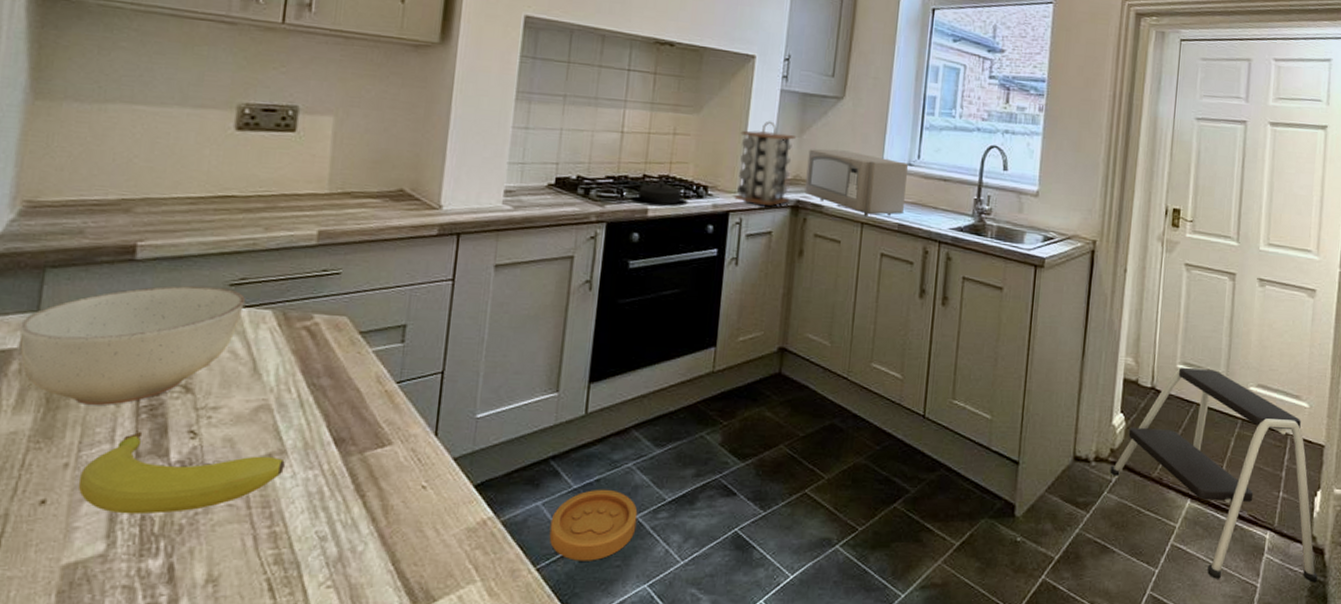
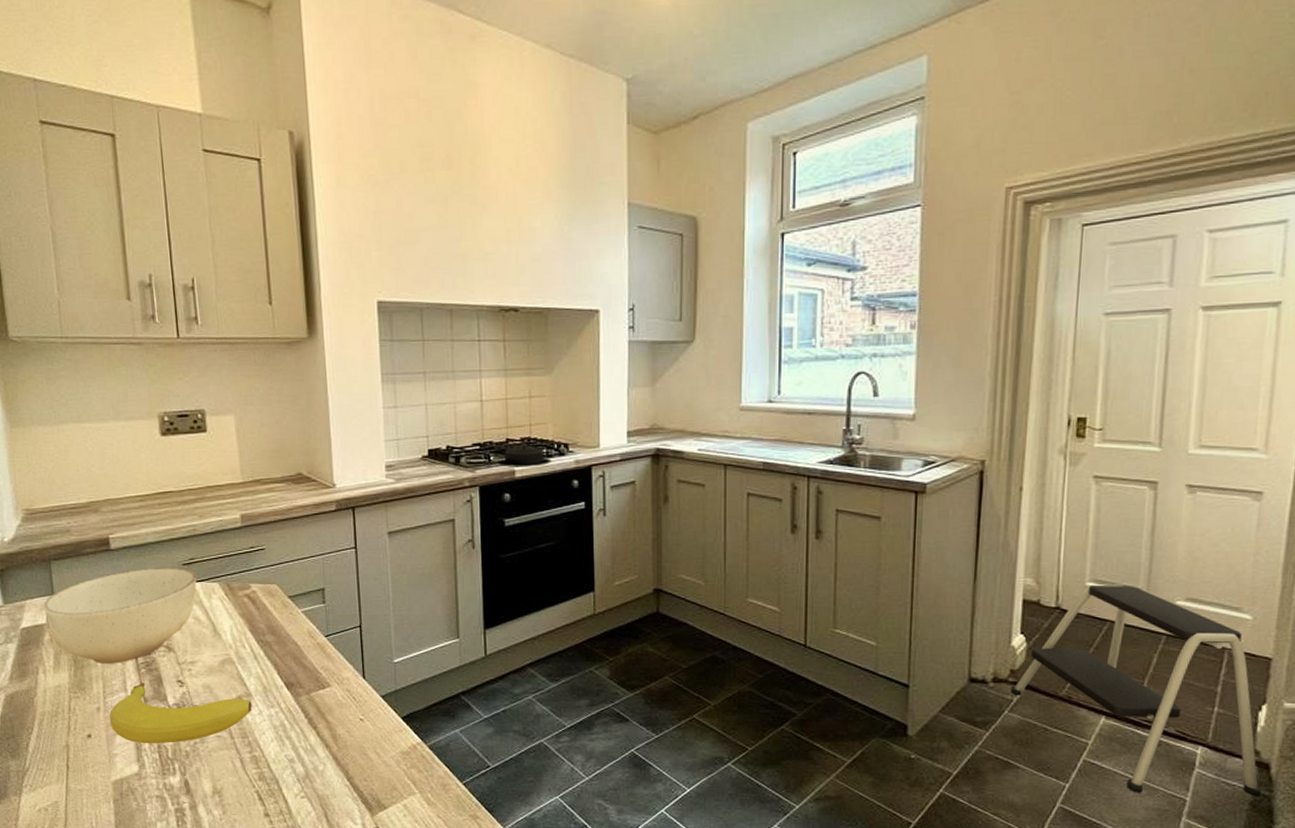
pet bowl: present [549,489,638,561] -> none [469,718,543,777]
spice rack: present [734,121,796,206] -> none [593,373,649,456]
microwave: present [804,148,908,217] -> none [663,394,768,459]

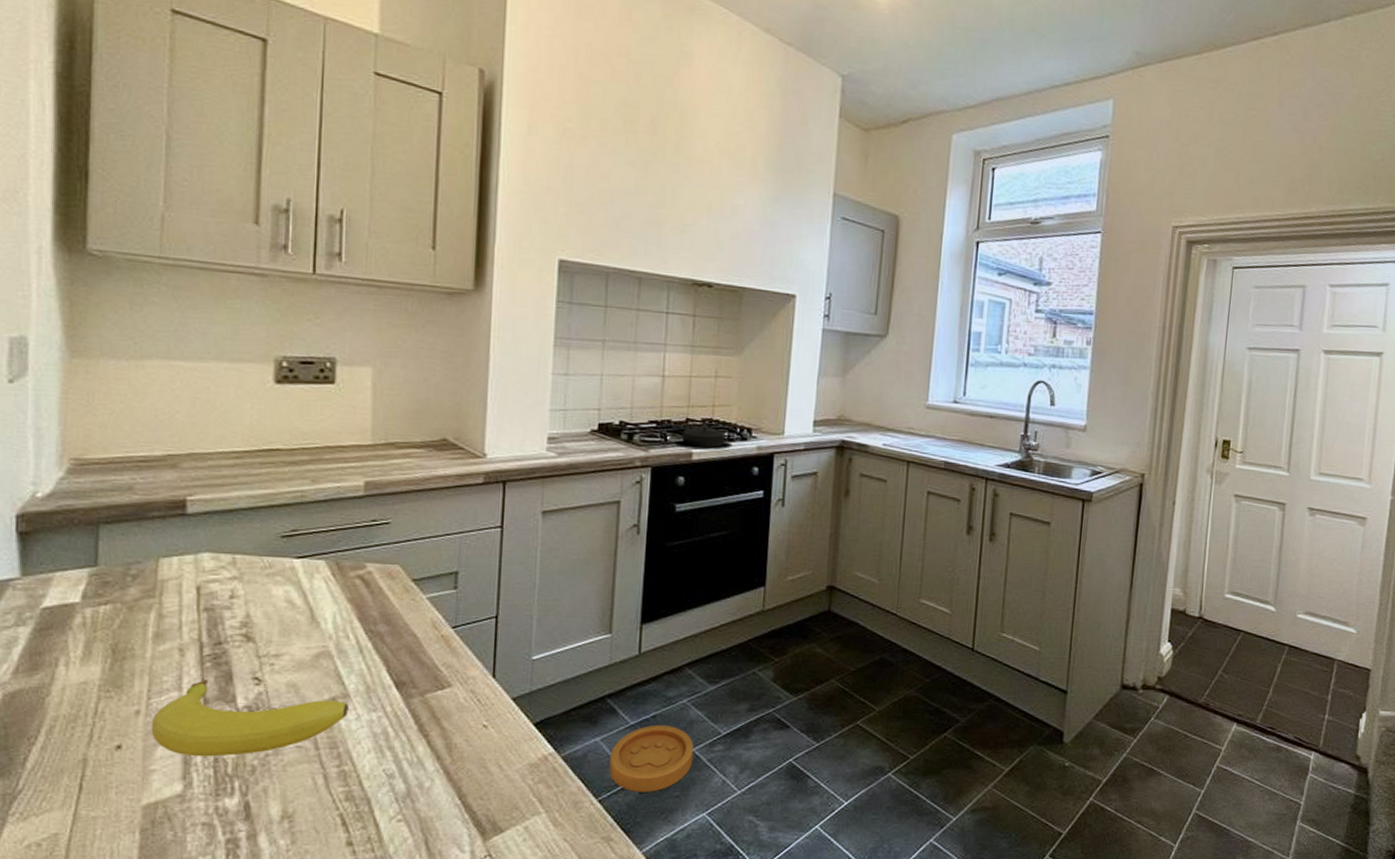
bowl: present [42,567,197,663] -> none [78,538,297,655]
pet bowl: none [469,718,543,777] -> present [609,724,694,792]
step stool: present [1010,584,1261,797] -> none [1157,596,1361,800]

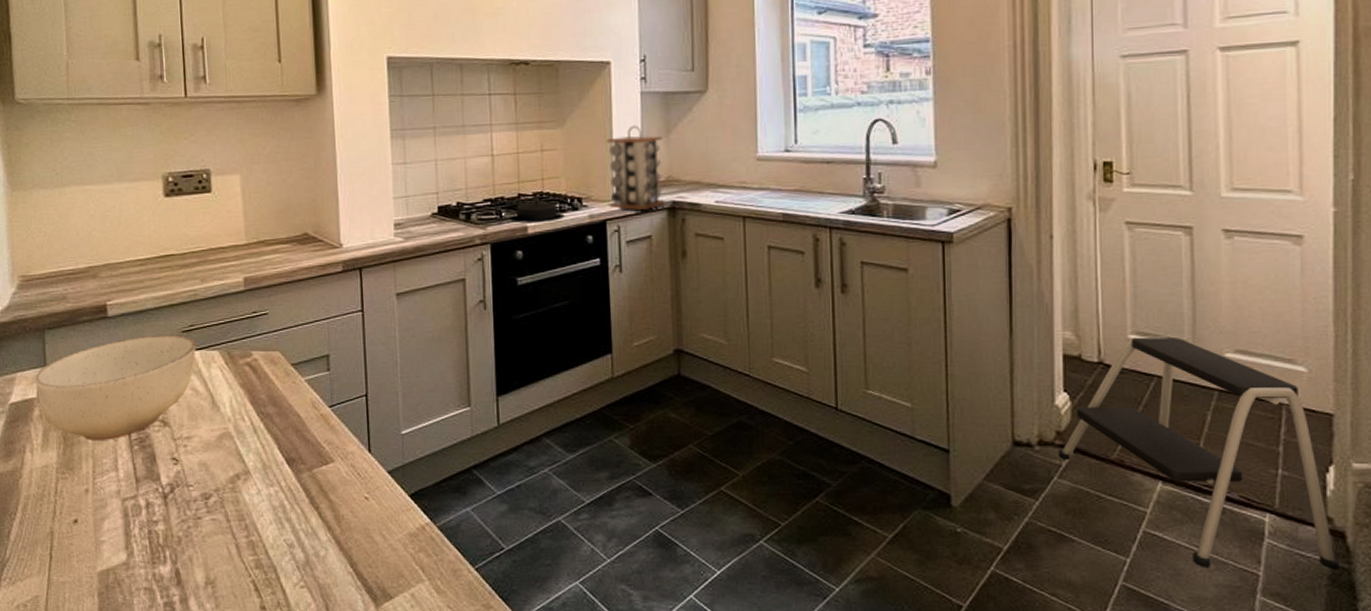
bowl: none [78,538,297,655] -> present [34,334,196,440]
fruit: present [151,680,349,757] -> none [98,461,250,529]
pet bowl: present [609,724,694,792] -> none [481,494,561,561]
spice rack: none [778,361,839,446] -> present [606,125,665,210]
step stool: none [1157,596,1361,800] -> present [1058,336,1339,570]

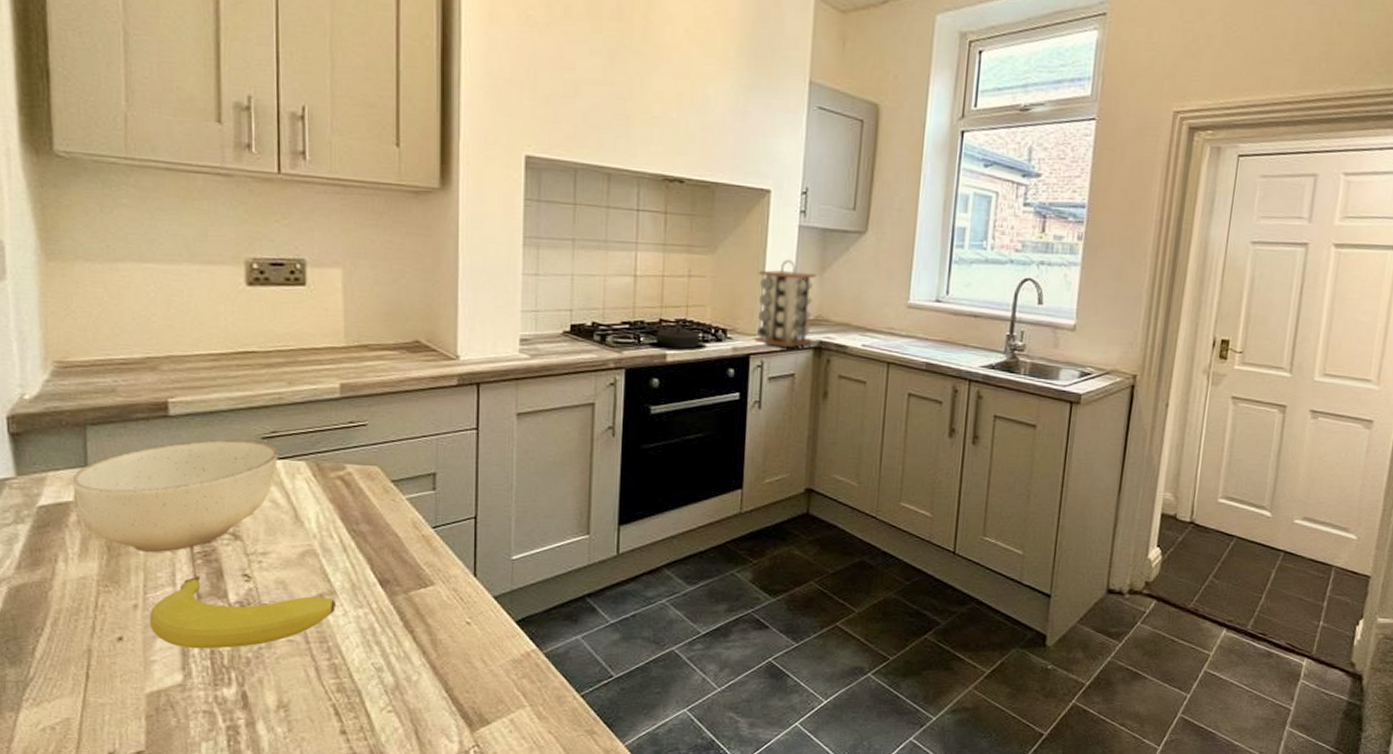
fruit: none [98,461,250,529] -> present [149,576,336,649]
step stool: present [1058,336,1339,570] -> none [1144,501,1354,706]

